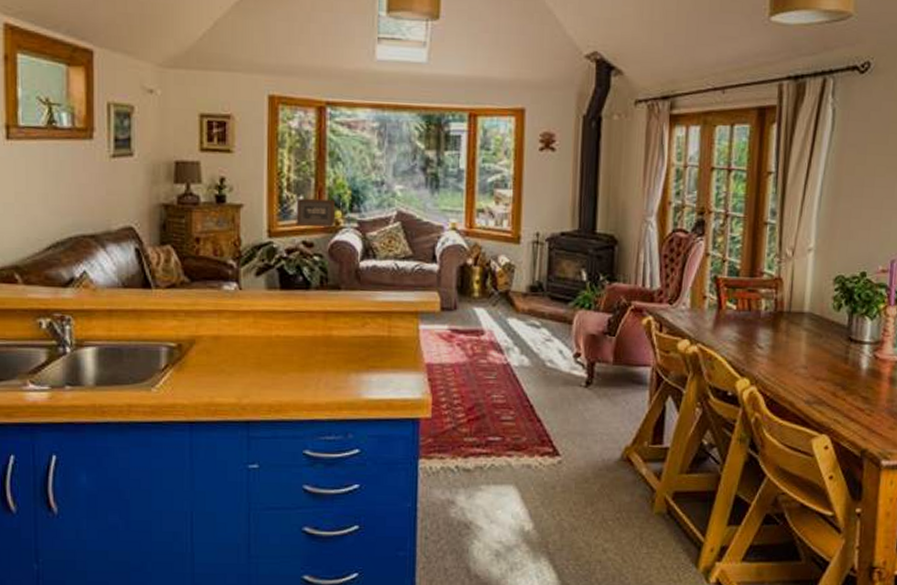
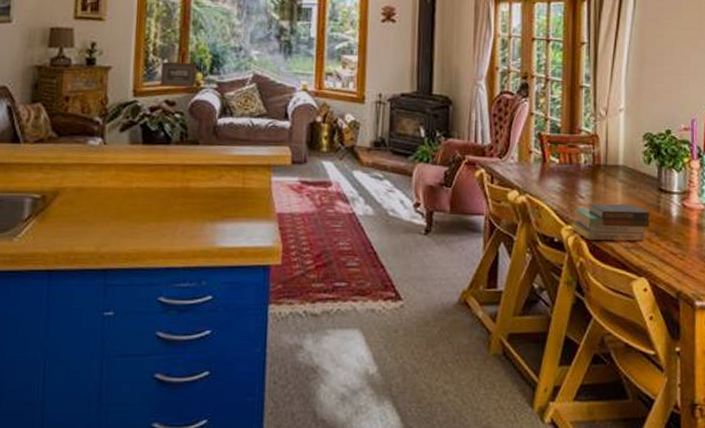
books: none [745,354,836,395] -> present [570,203,650,241]

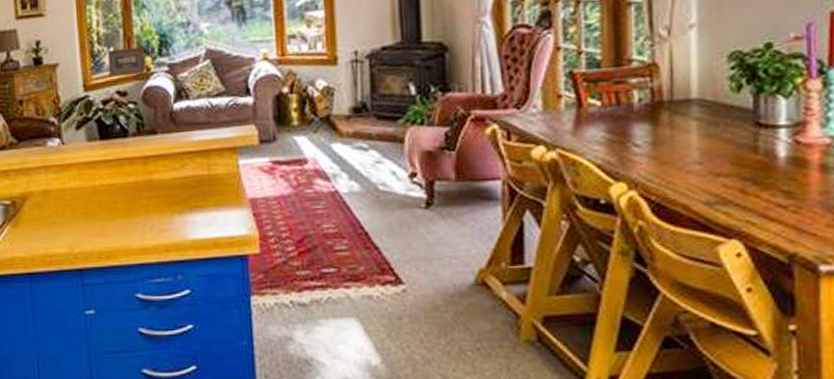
books: present [570,203,650,241] -> none [622,147,743,198]

